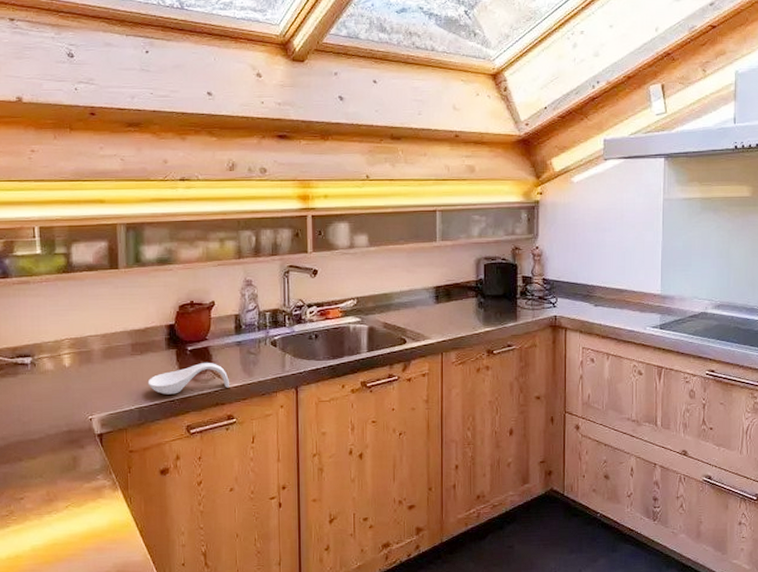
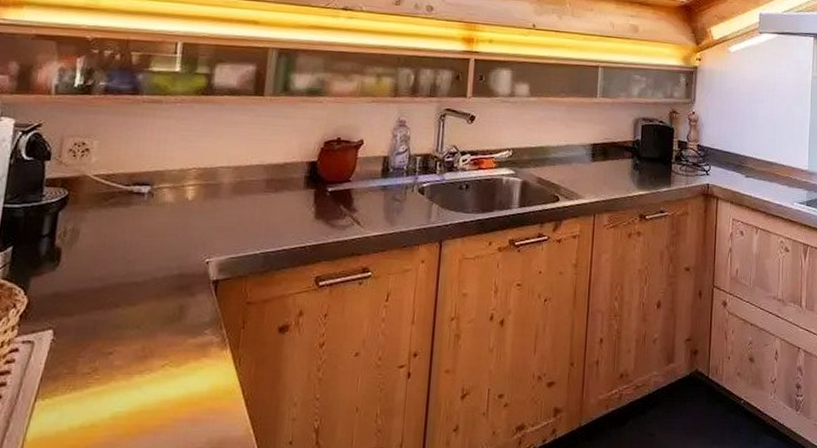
spoon rest: present [147,362,230,395] -> none [278,206,370,240]

